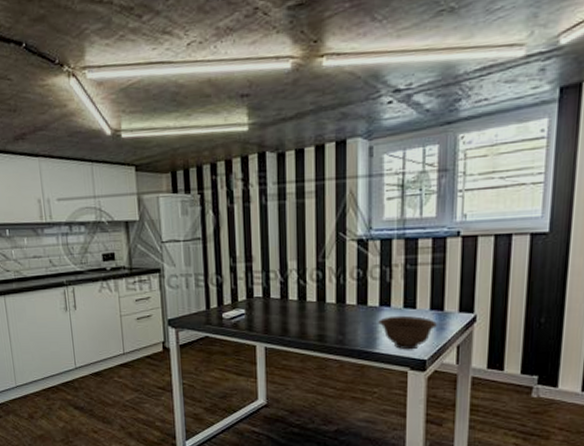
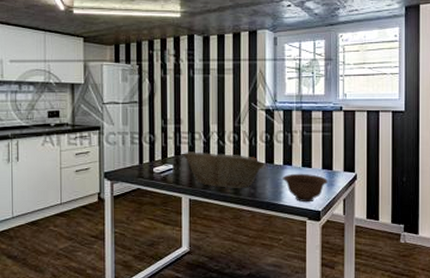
fruit basket: none [256,292,354,336] -> present [183,151,263,189]

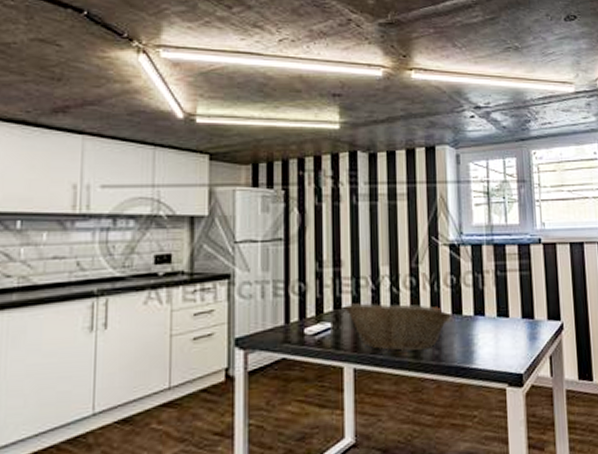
bowl: present [282,173,328,203] -> none [474,325,529,364]

